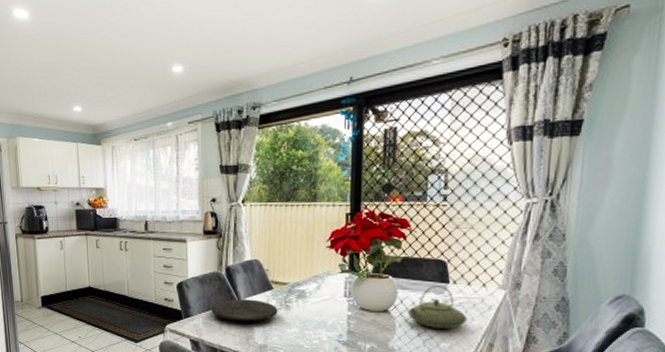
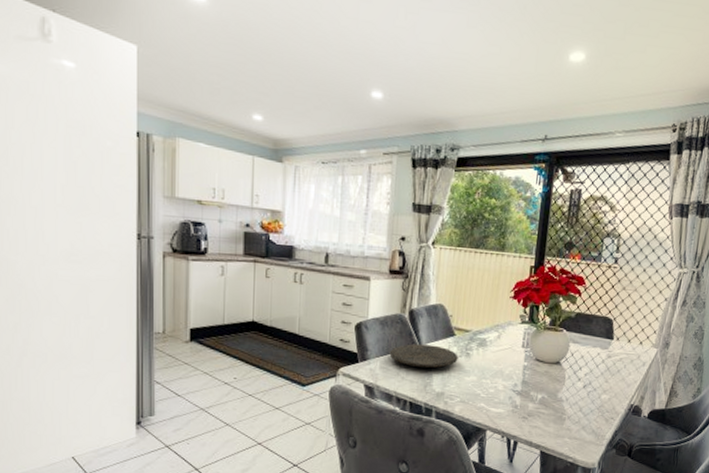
teapot: present [407,286,468,330] -> none [576,341,626,383]

